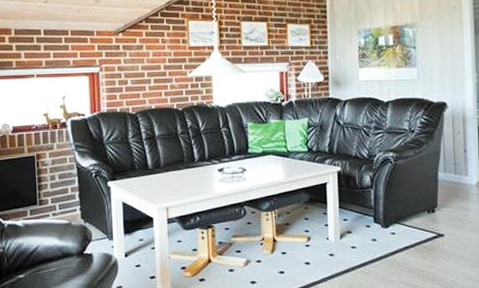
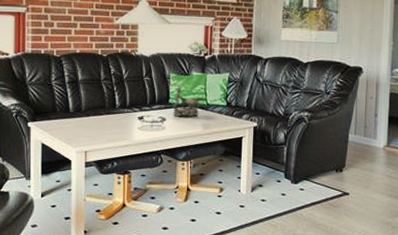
decorative bowl: none [252,136,285,166] -> present [173,87,205,116]

